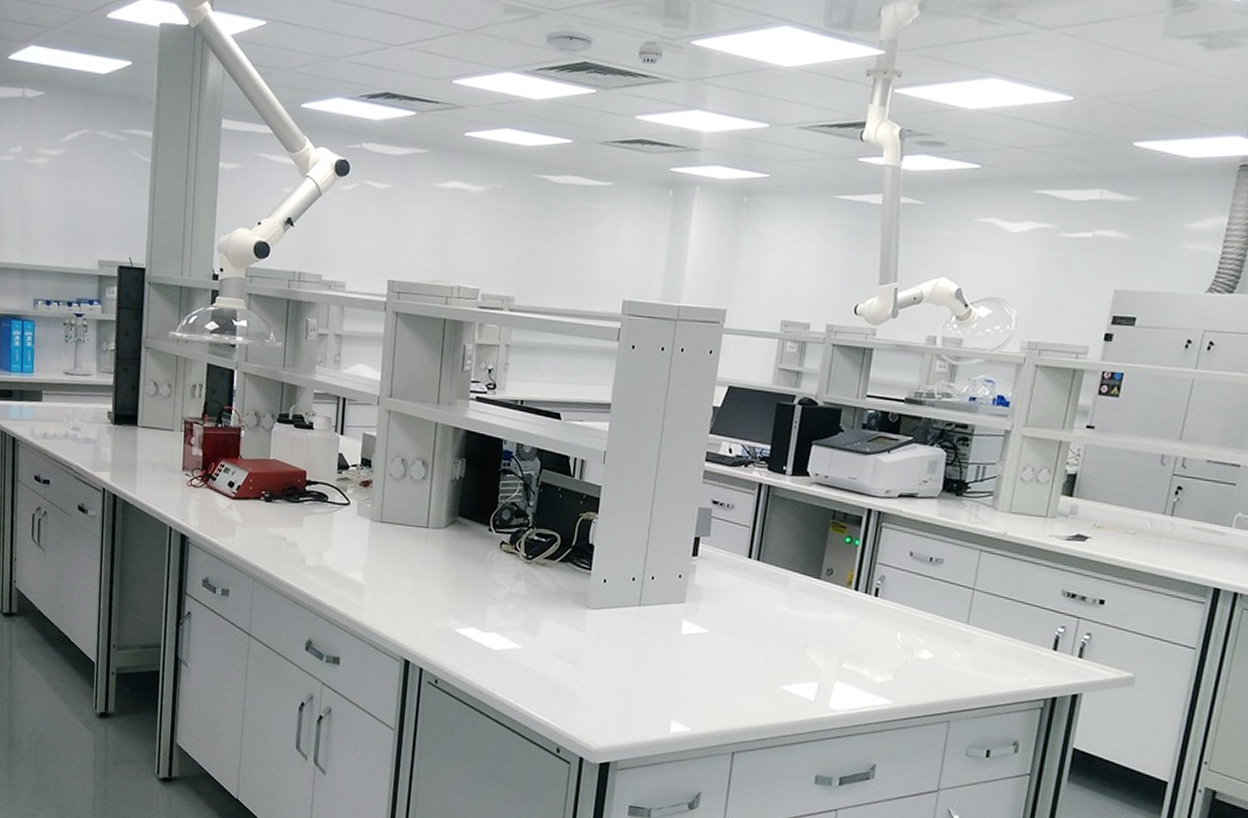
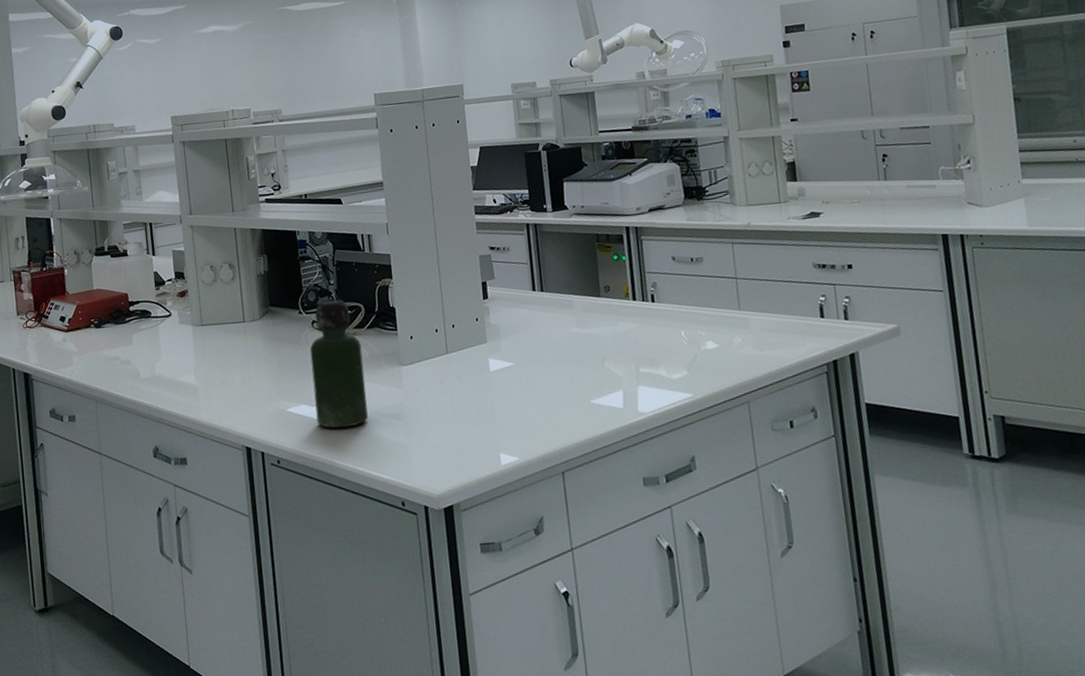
bottle: none [485,522,549,662] -> present [309,299,368,429]

